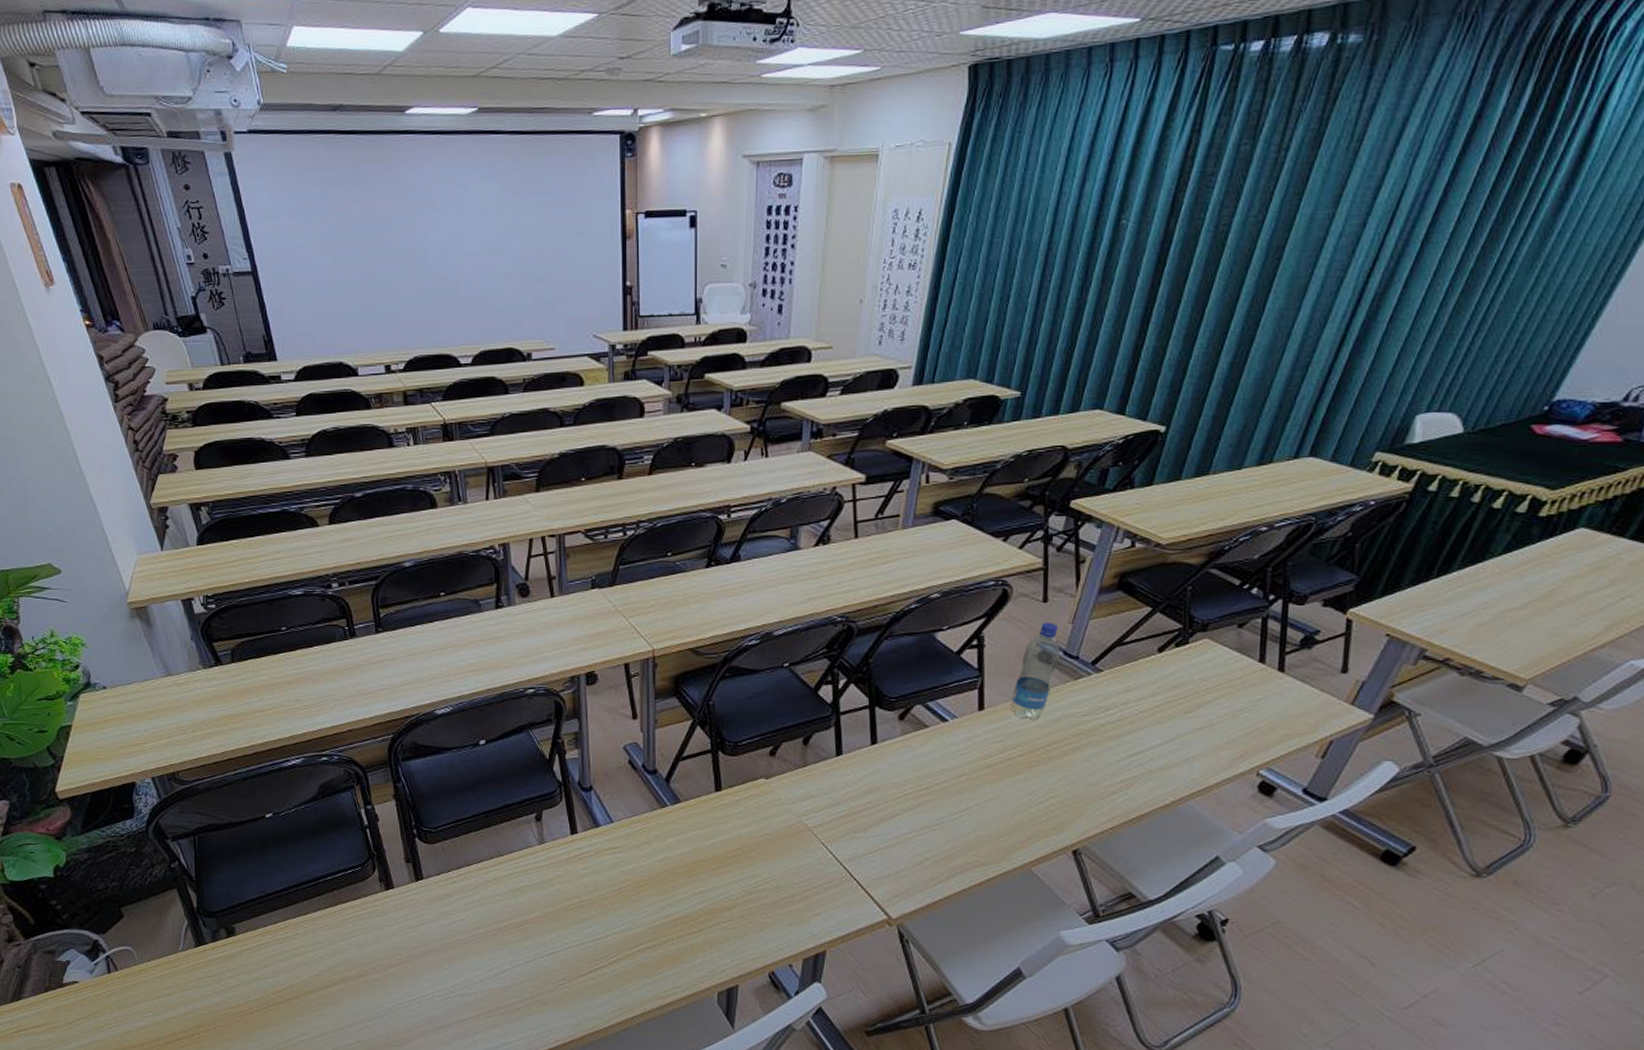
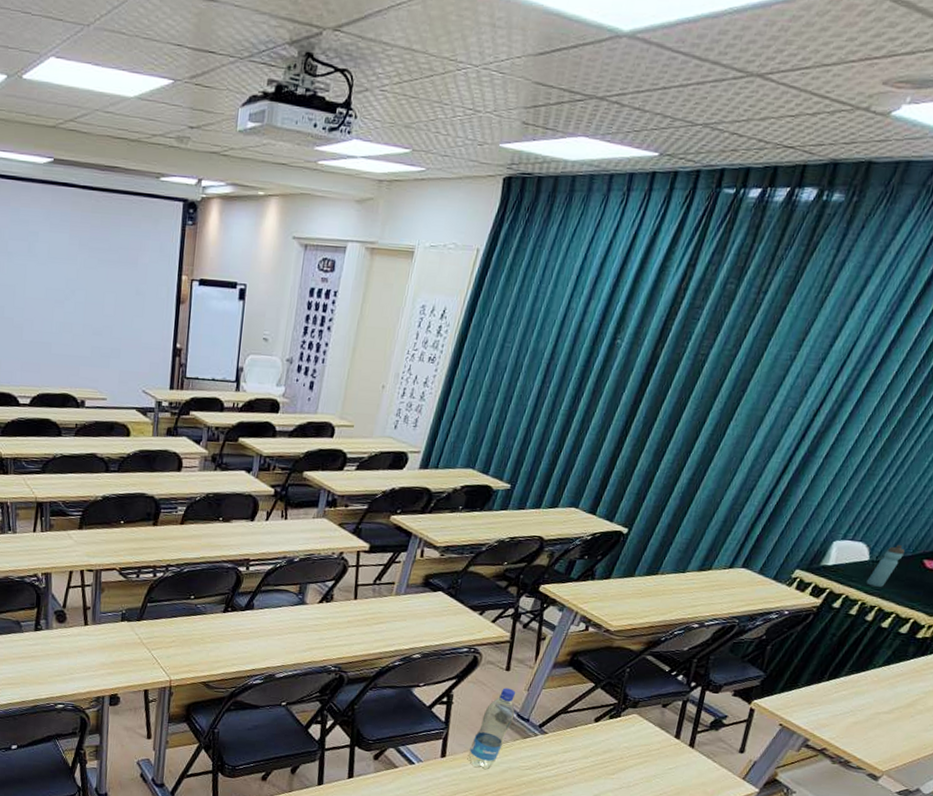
water bottle: none [1464,411,1506,463] -> present [866,545,905,588]

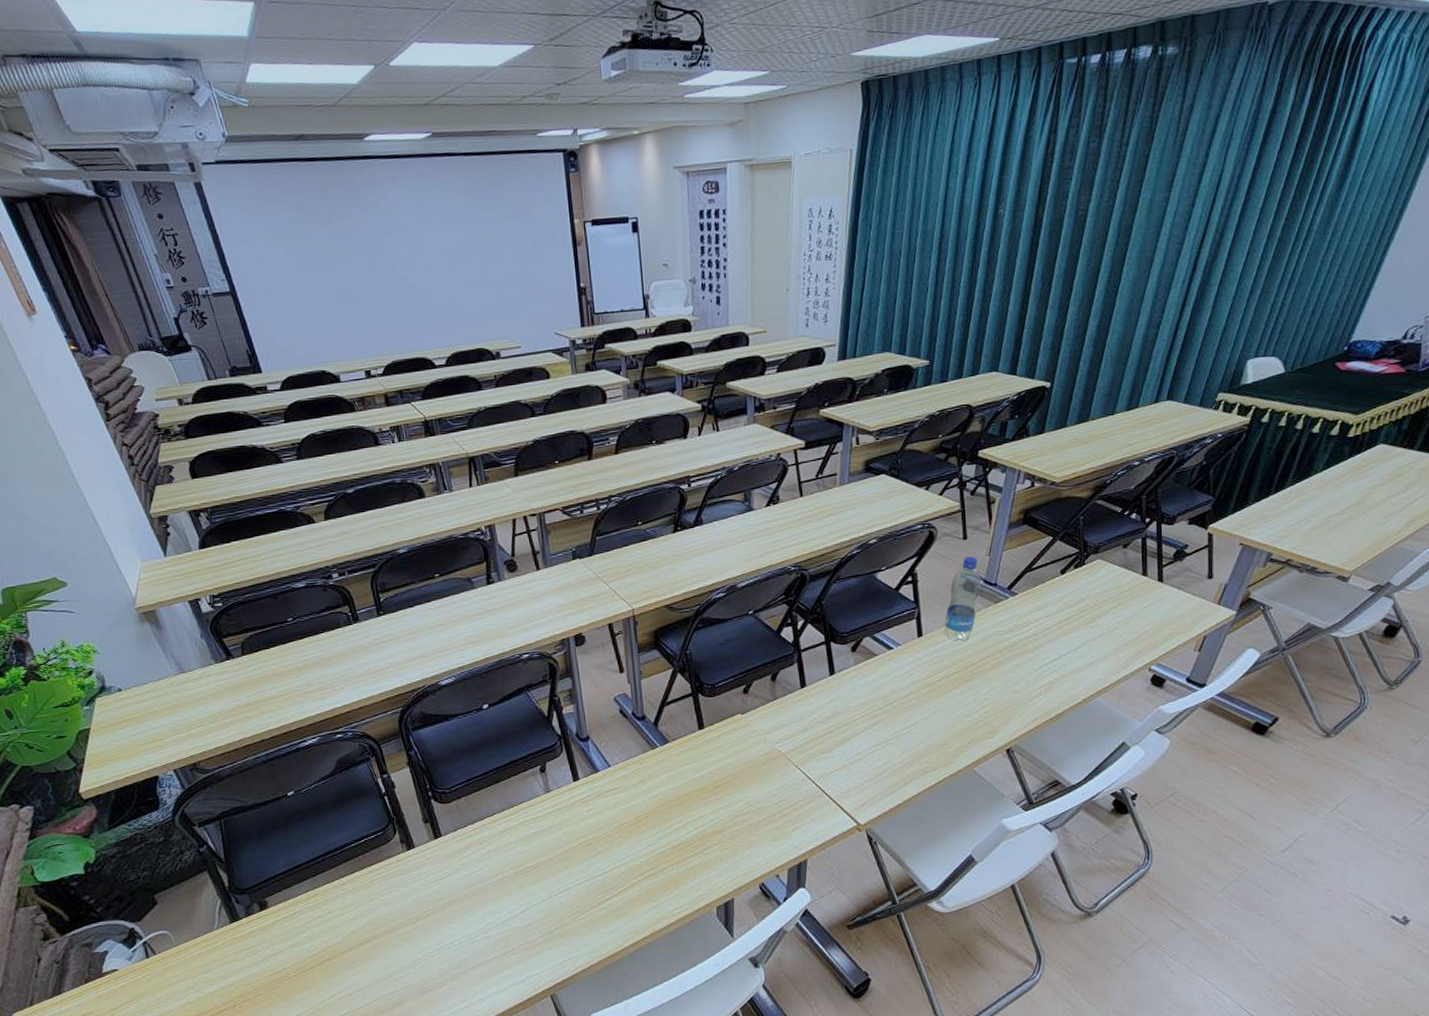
water bottle: present [866,545,905,588] -> none [1287,353,1316,397]

